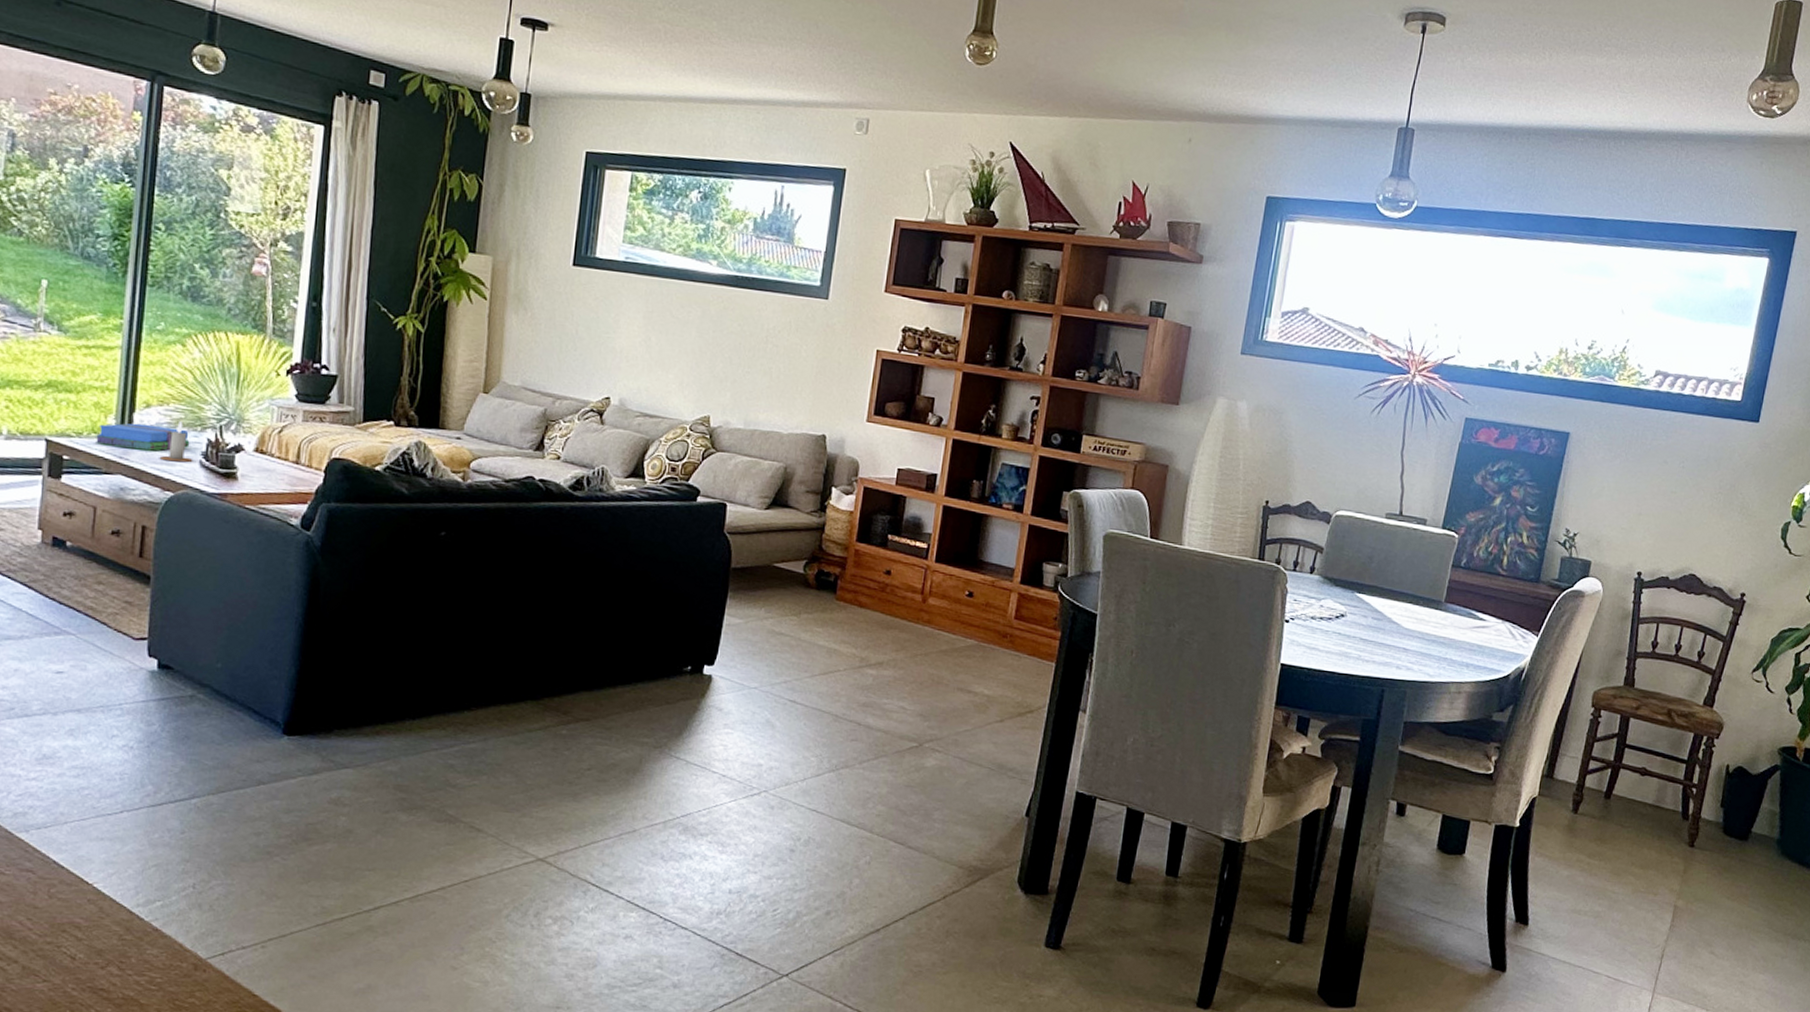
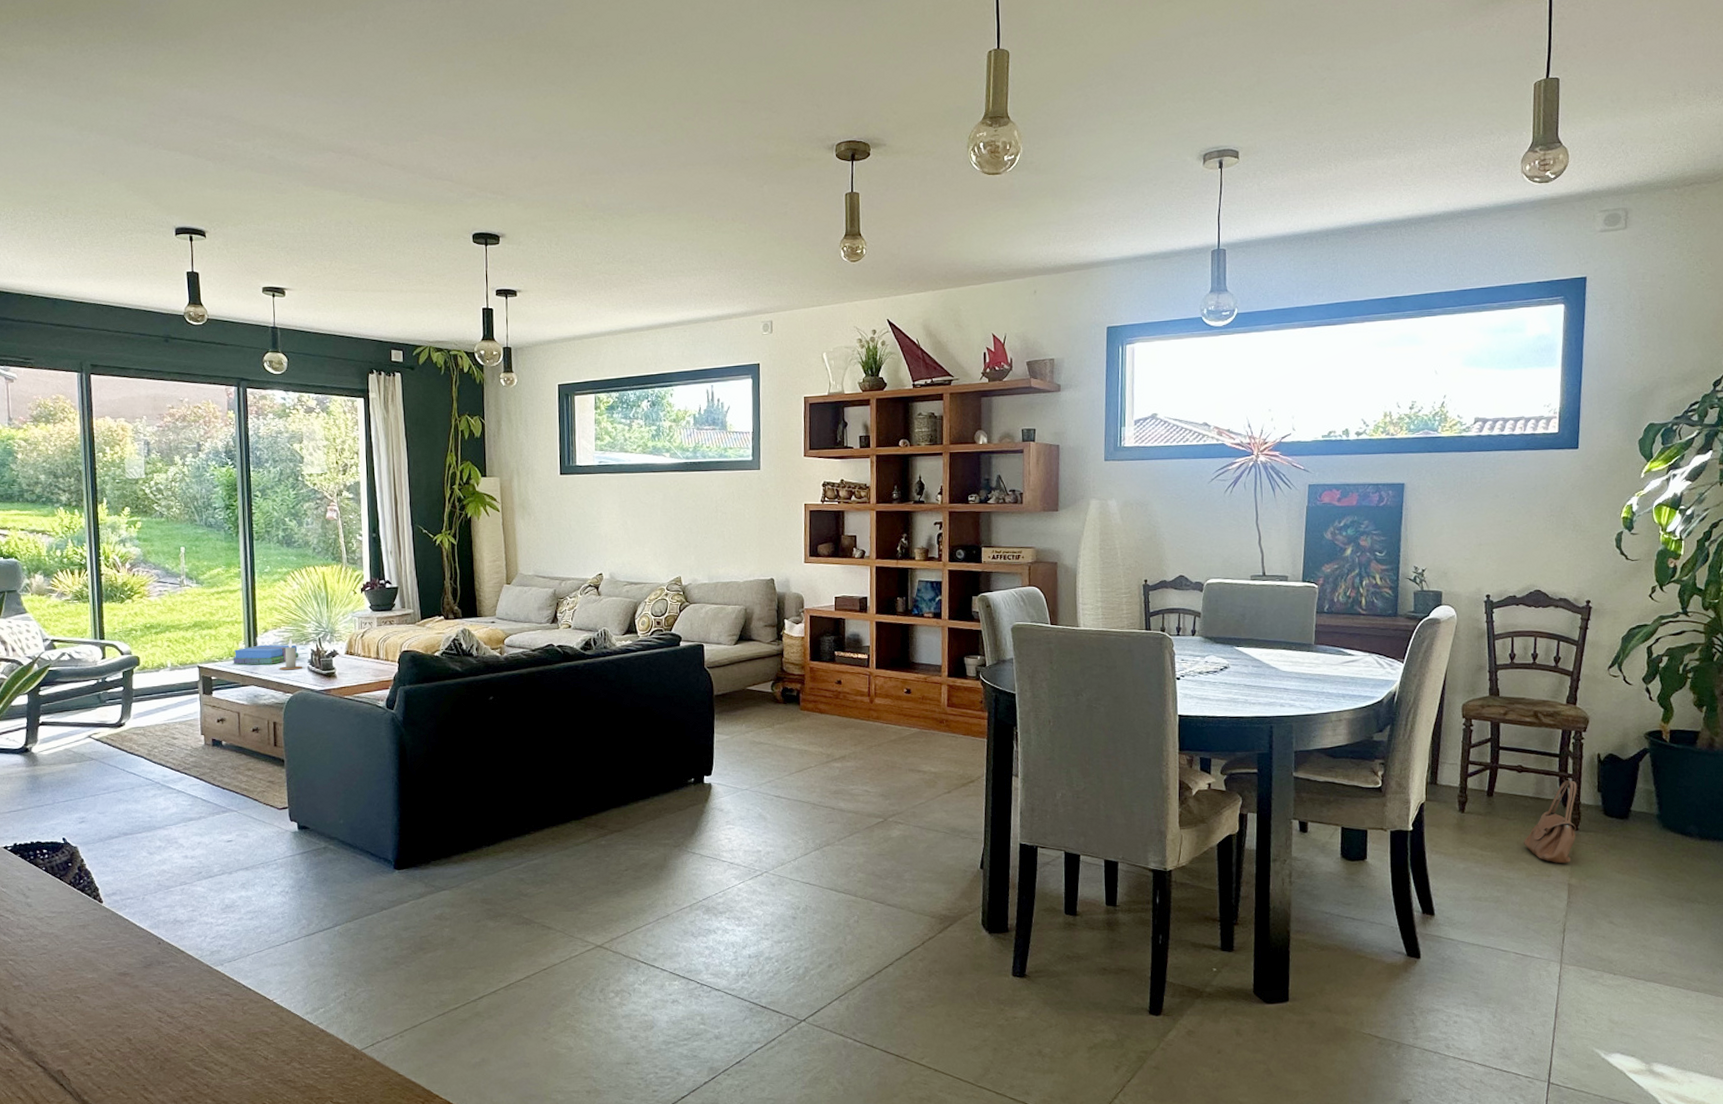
handbag: none [1635,790,1701,883] -> present [1524,780,1577,864]

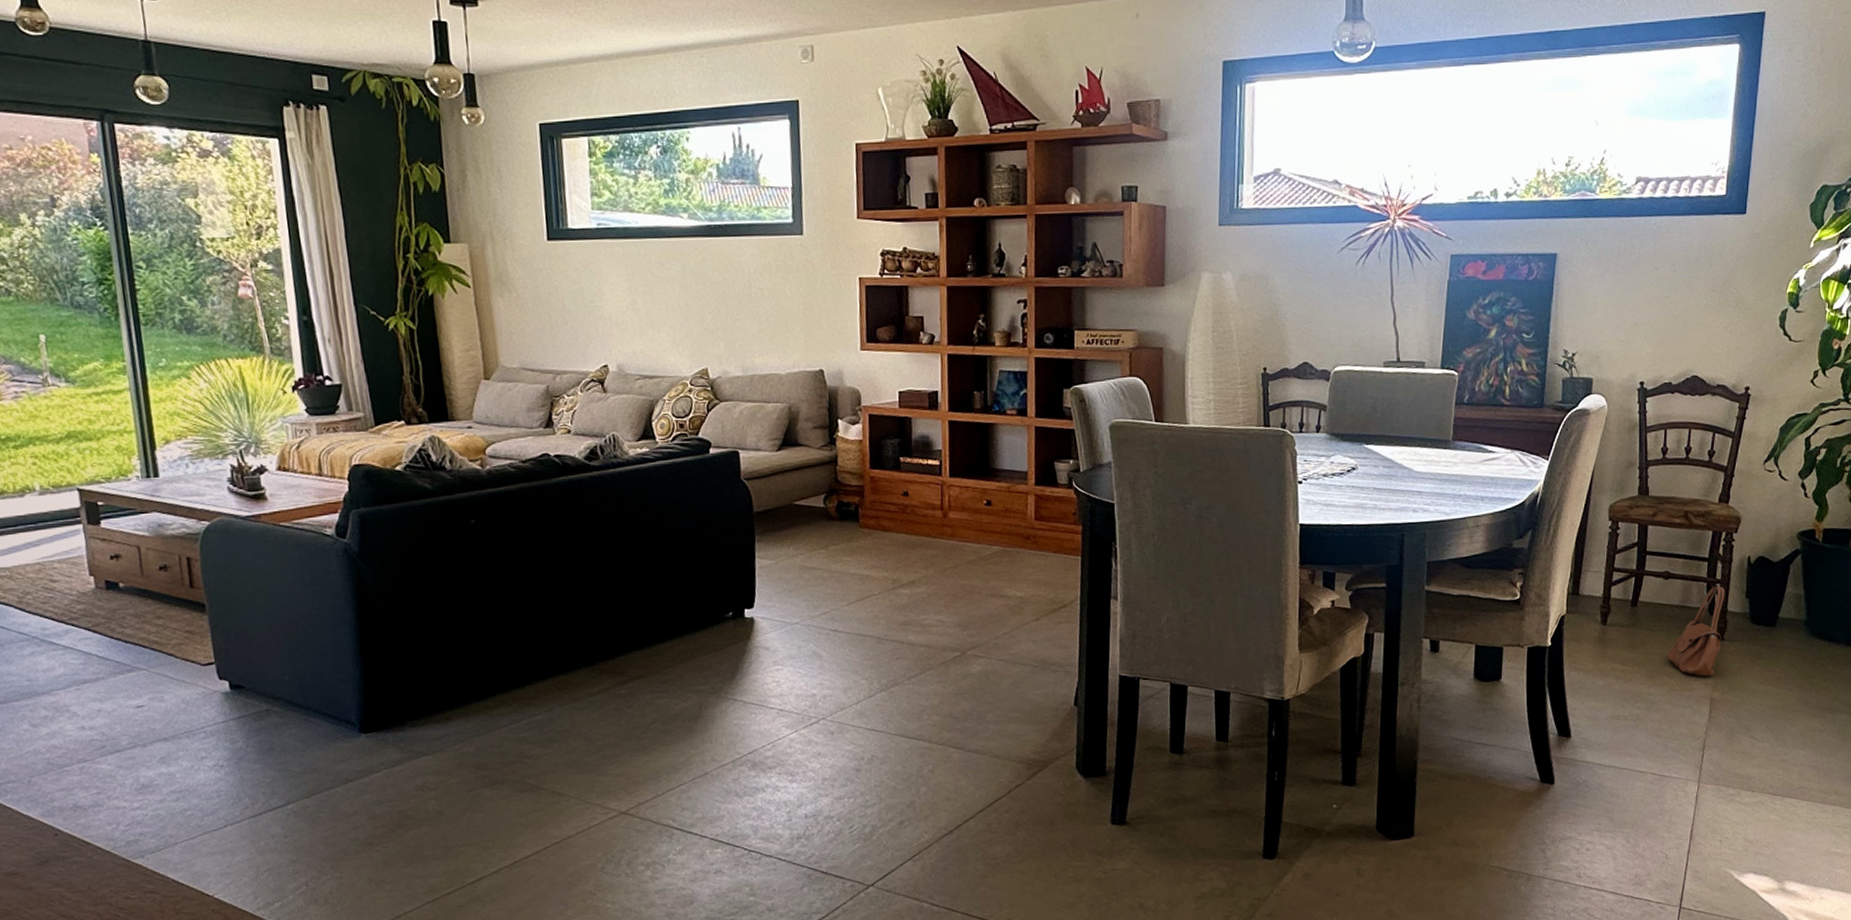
books: present [232,644,299,665] -> none [123,459,215,486]
candle: present [279,639,303,671] -> none [188,452,221,492]

